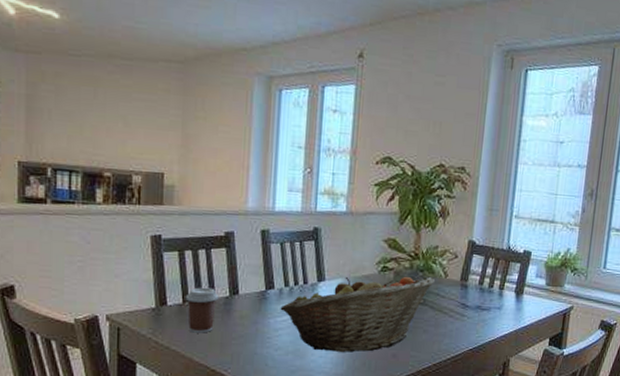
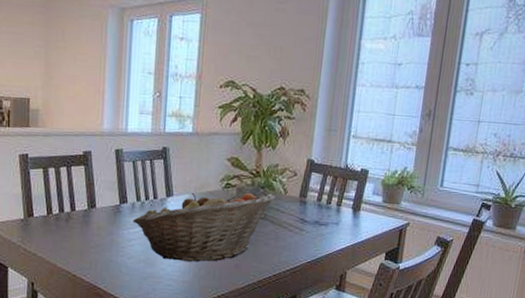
coffee cup: present [185,287,220,333] -> none [49,201,79,242]

